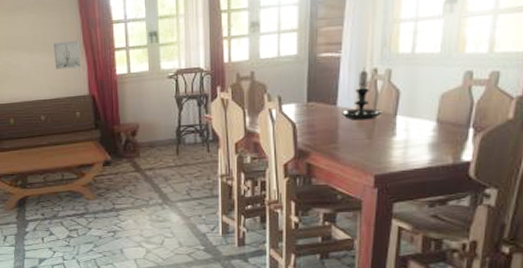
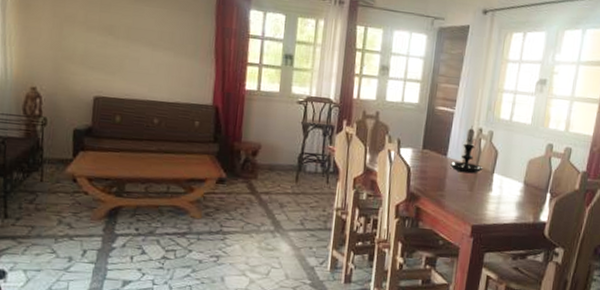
wall art: present [52,41,82,70] -> none [179,44,211,75]

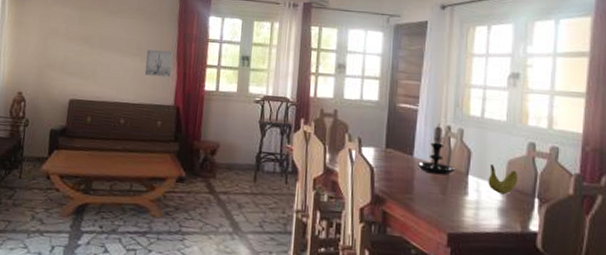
wall art: none [179,44,211,75] -> present [144,50,173,78]
fruit: none [510,163,536,190] -> present [488,163,518,195]

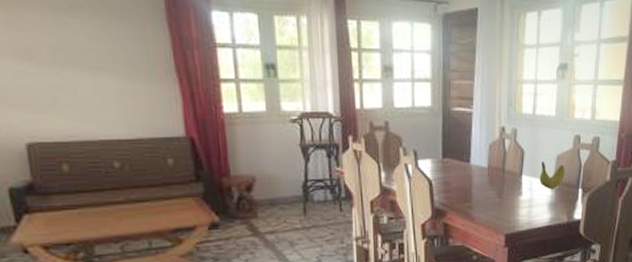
wall art: present [144,50,173,78] -> none [128,63,174,100]
candle holder: present [417,123,456,175] -> none [474,125,510,179]

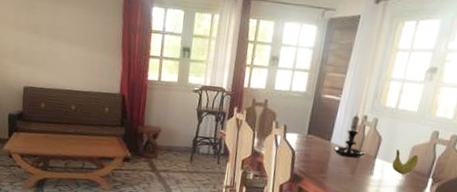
candle holder: none [474,125,510,179] -> present [333,113,366,158]

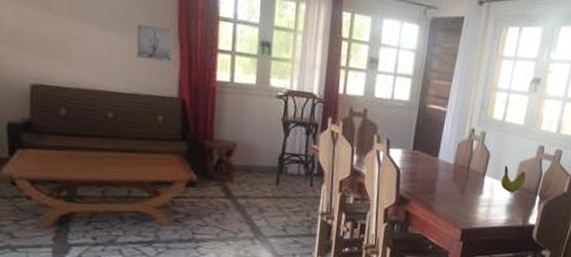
wall art: none [92,40,118,67] -> present [135,24,174,63]
candle holder: present [333,113,366,158] -> none [440,126,475,176]

